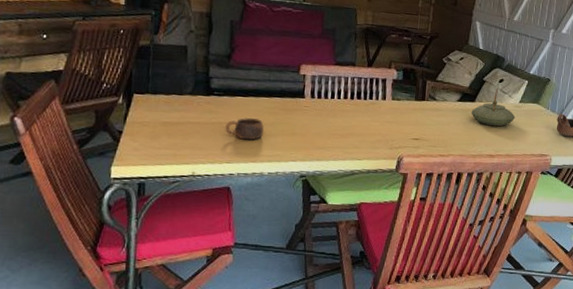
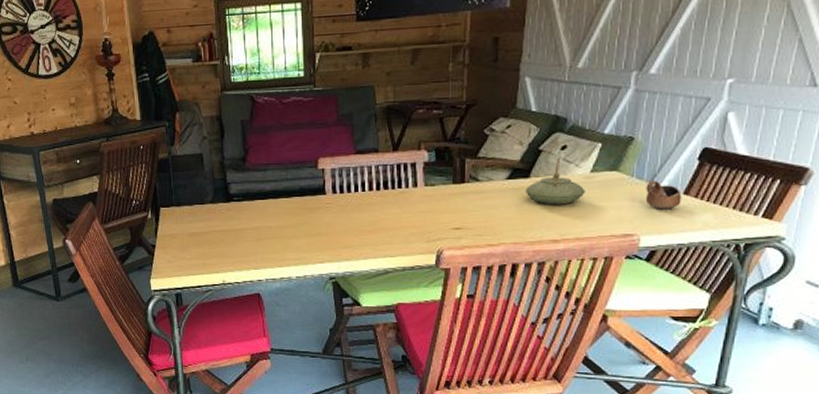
cup: present [225,118,265,140] -> none [248,222,288,245]

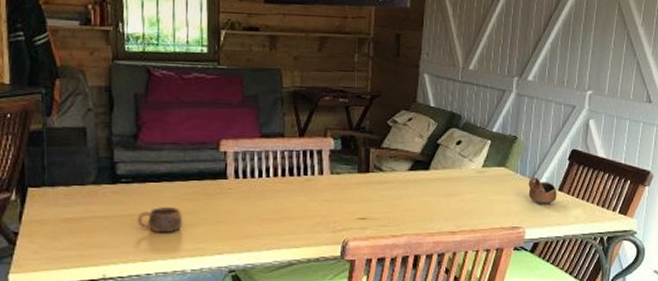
cup: none [248,222,288,245] -> present [137,207,183,233]
teapot: present [526,157,586,204] -> none [426,152,478,196]

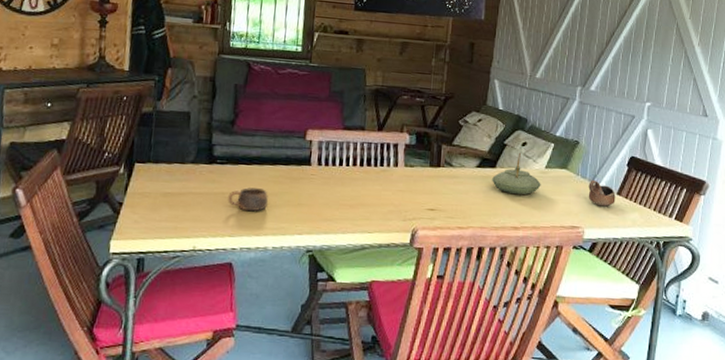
teapot: none [426,152,478,196] -> present [492,152,541,194]

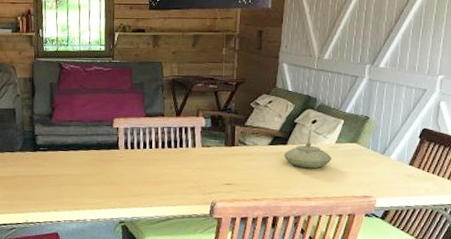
cup: present [228,187,269,212] -> none [51,170,85,190]
cup: present [588,180,616,207] -> none [379,153,408,177]

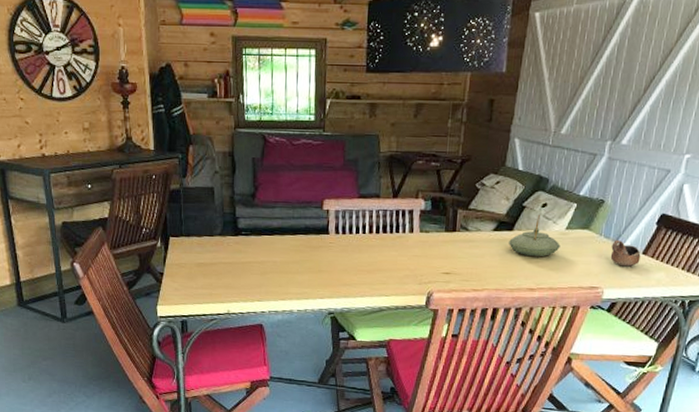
cup: none [379,153,408,177] -> present [610,240,641,267]

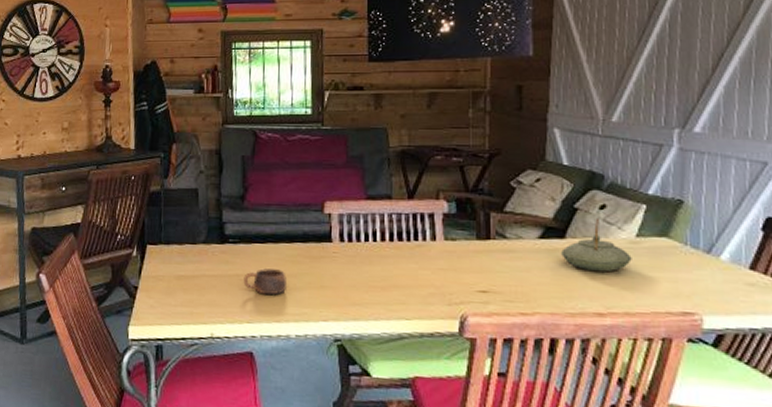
cup: none [254,257,292,279] -> present [243,268,288,296]
cup: present [610,240,641,267] -> none [703,251,748,286]

